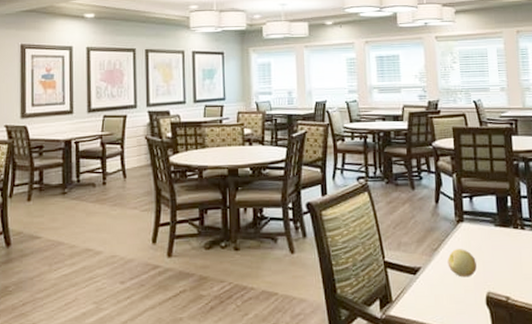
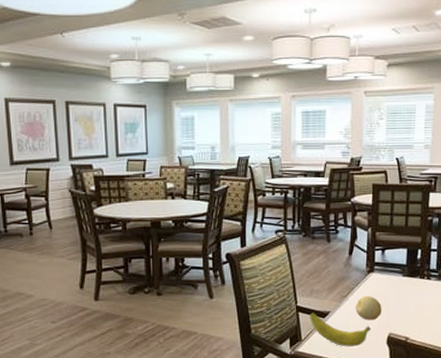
banana: none [399,268,468,309] -> present [310,312,372,347]

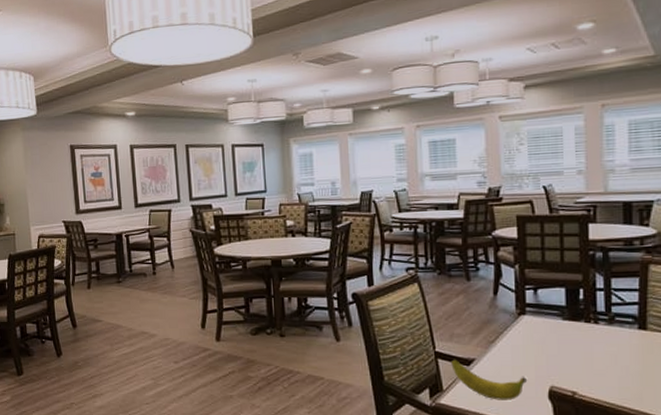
fruit: present [355,296,382,321] -> none [505,342,539,371]

